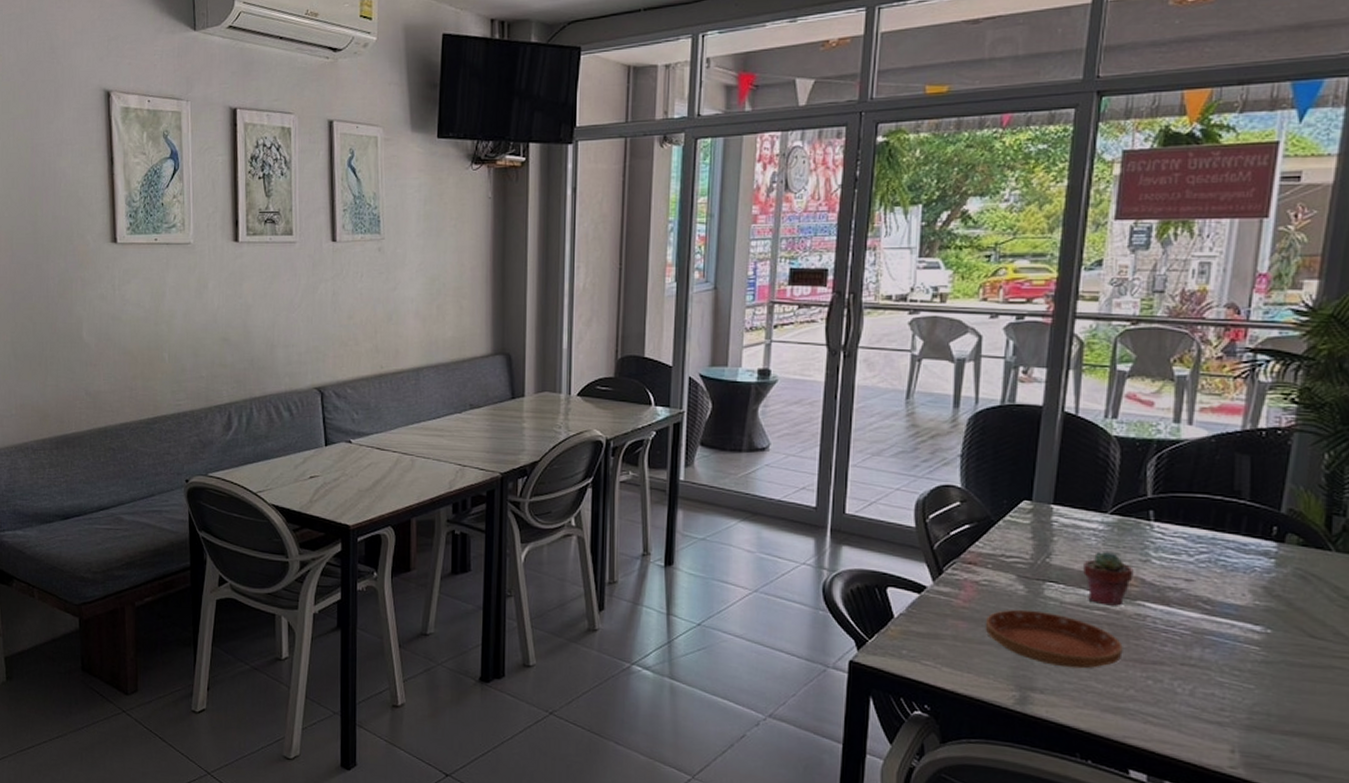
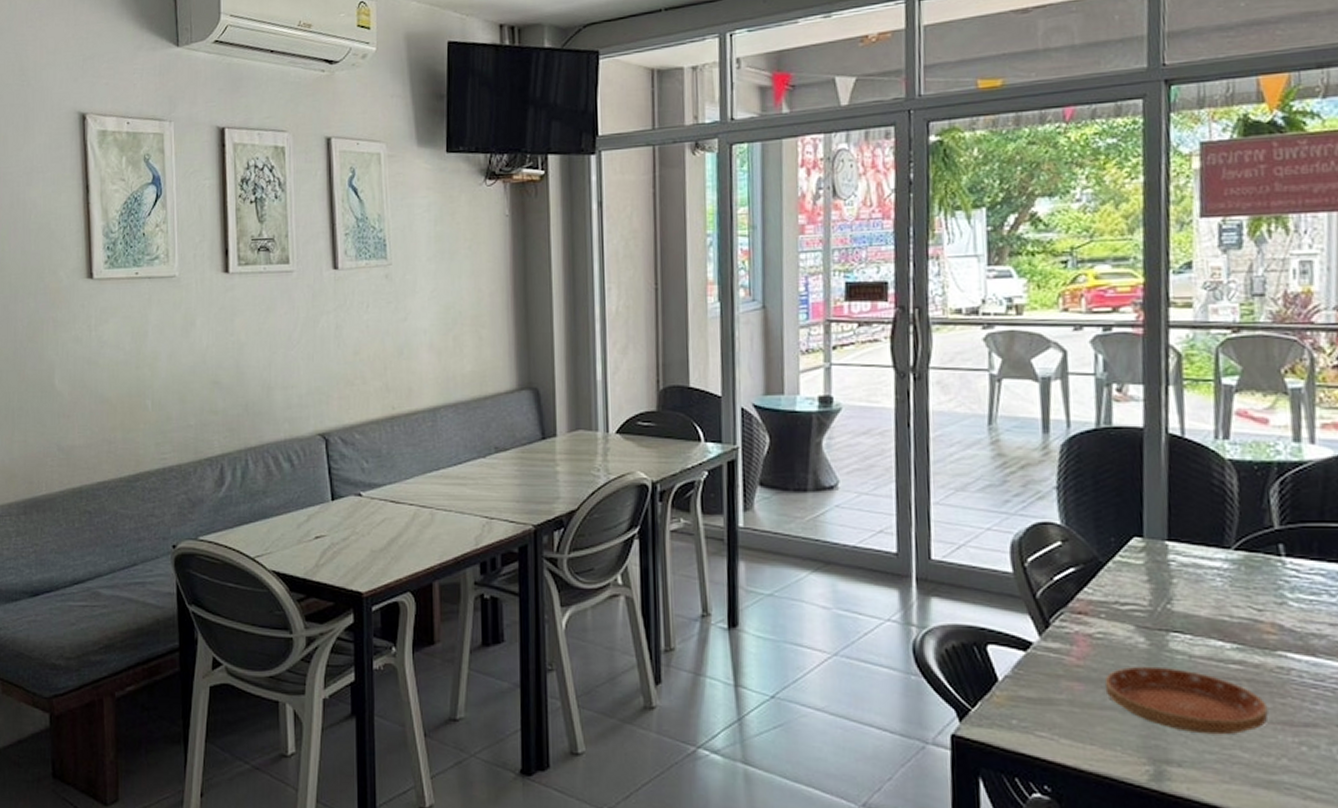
potted succulent: present [1083,551,1134,606] -> none [1210,593,1270,658]

